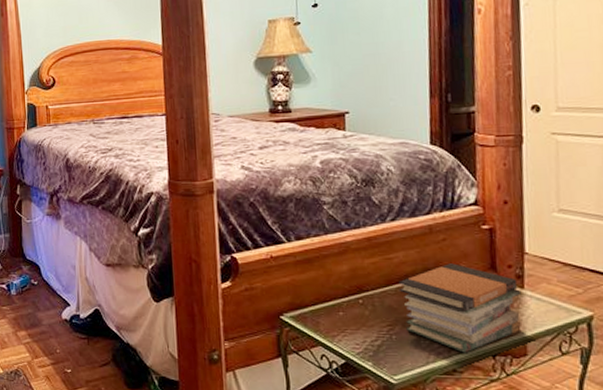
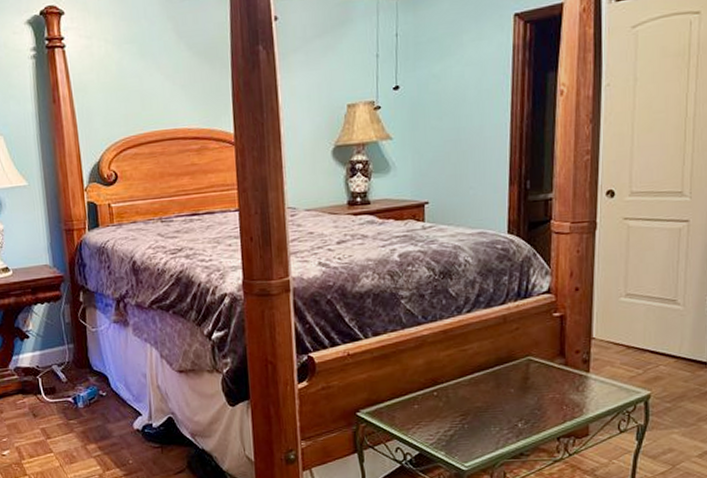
book stack: present [398,263,522,353] -> none [472,351,587,437]

